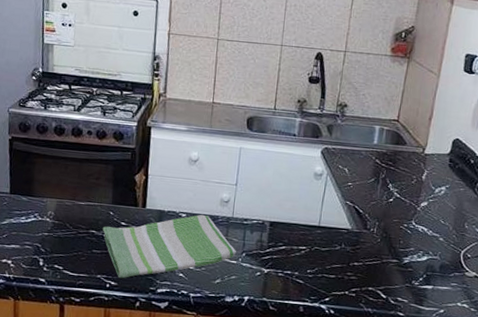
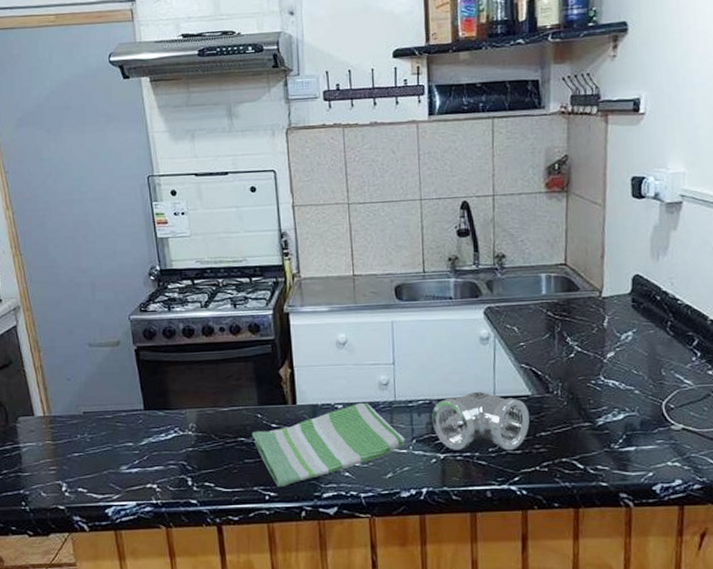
pipe fitting: none [262,219,347,275] -> present [431,391,530,451]

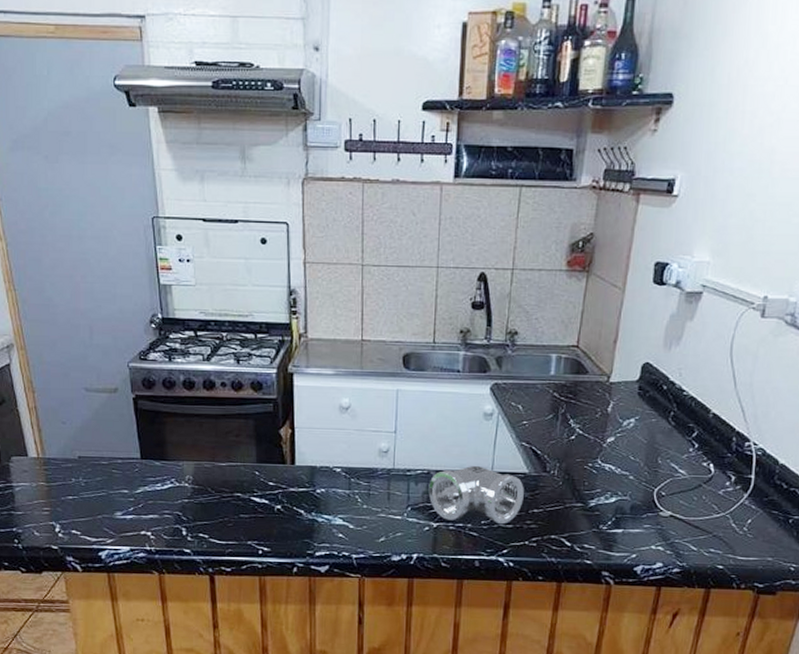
dish towel: present [251,402,405,488] -> none [248,467,400,544]

